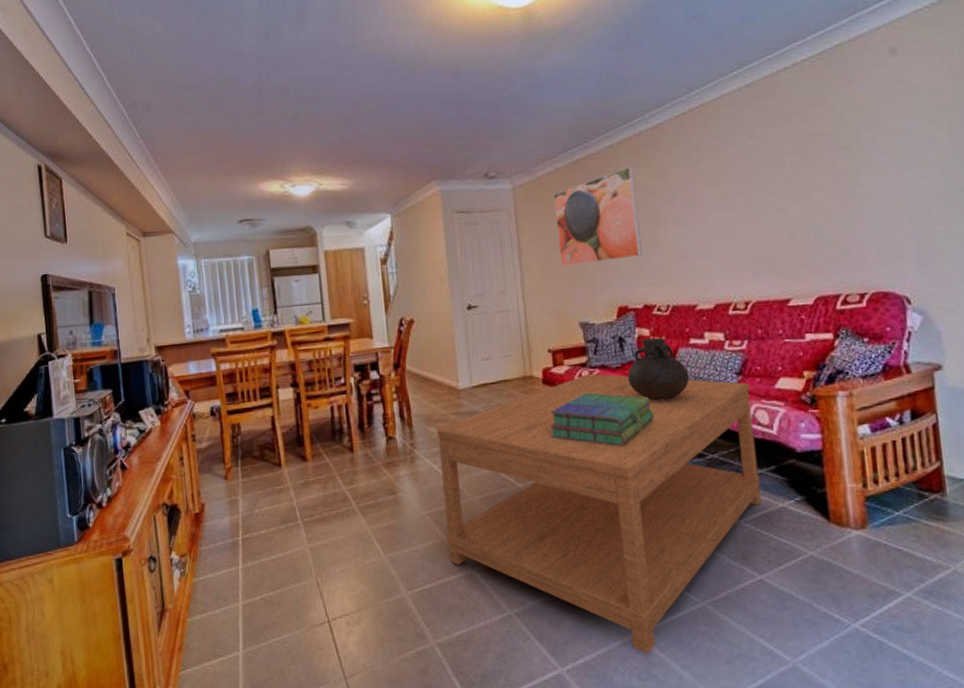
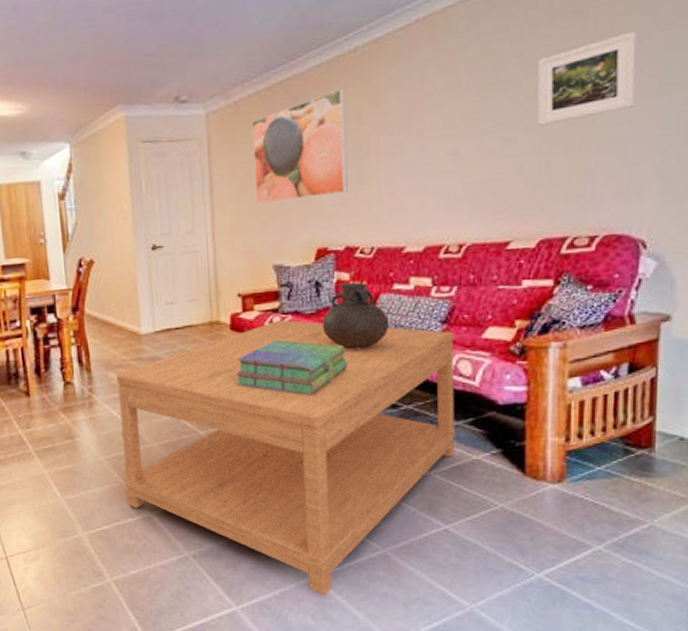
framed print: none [797,119,885,197] -> present [538,31,639,126]

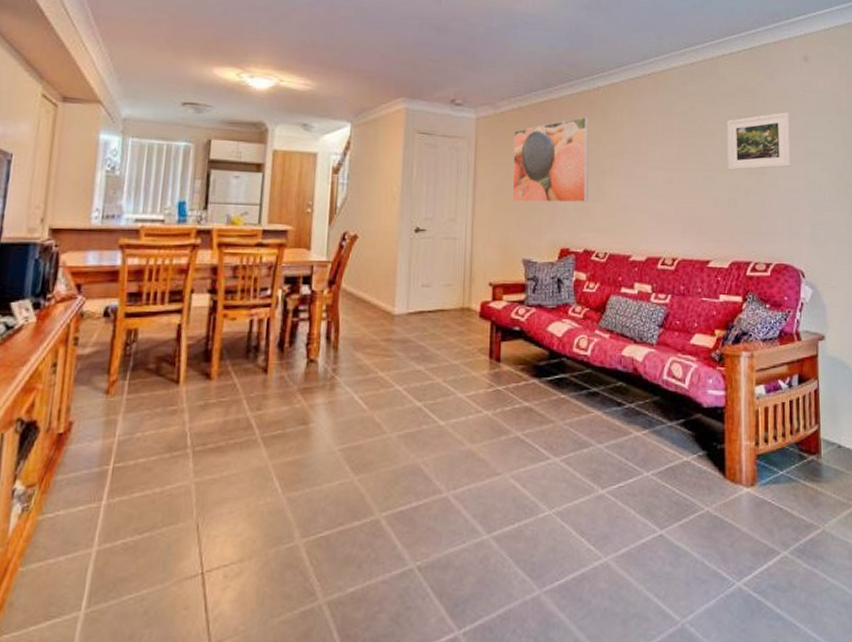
coffee table: present [116,319,456,596] -> none [355,311,670,614]
stack of books: present [235,340,348,396] -> none [480,332,581,389]
vase: present [322,282,389,350] -> none [561,282,616,346]

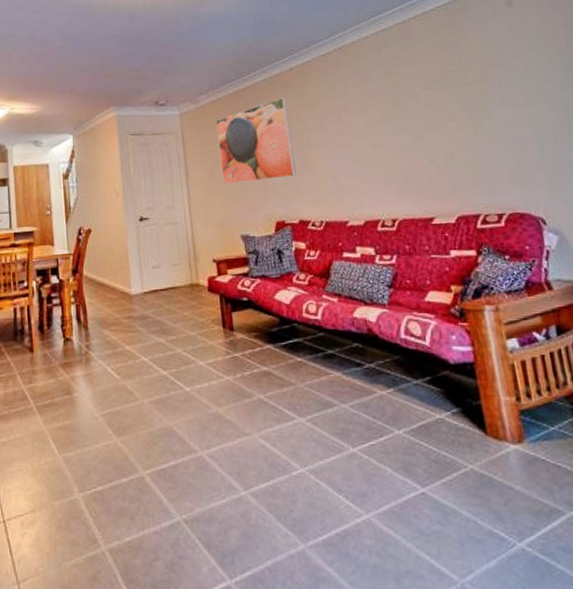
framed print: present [727,112,792,171] -> none [430,60,512,127]

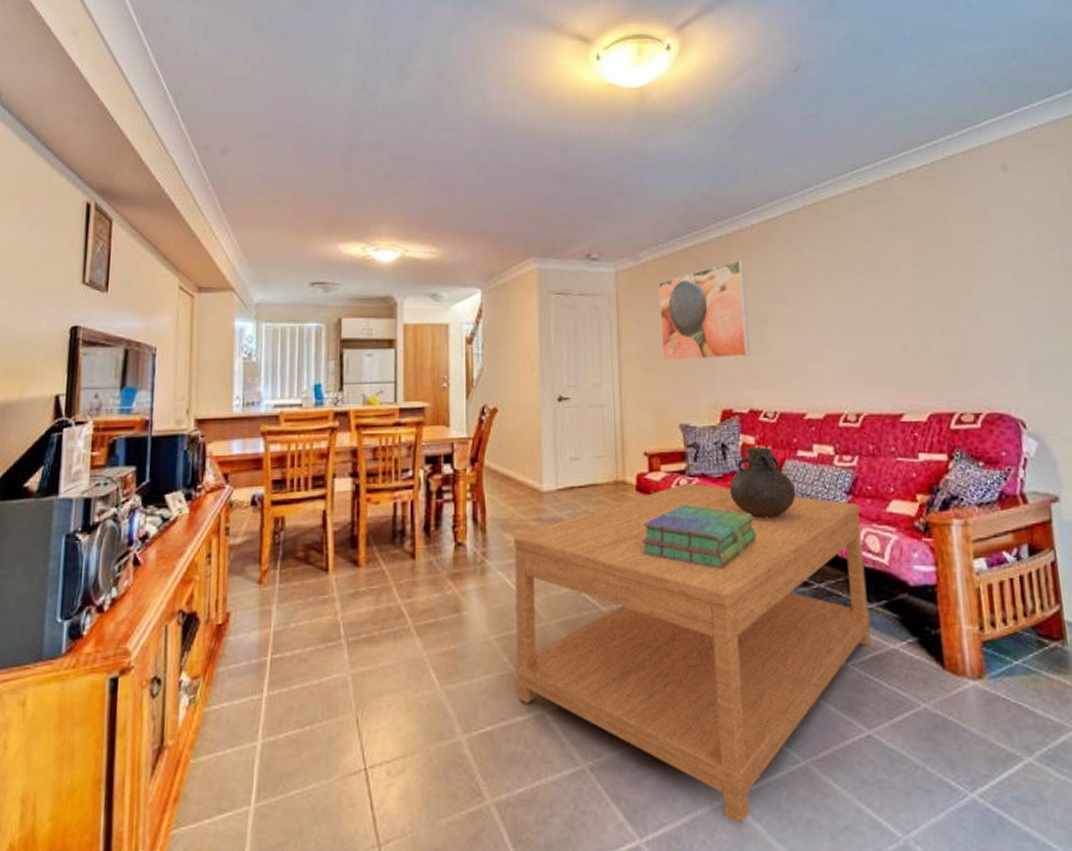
coffee table: none [110,283,419,568] -> present [513,482,871,824]
stack of books: none [215,301,313,354] -> present [641,505,757,569]
vase: none [286,250,344,311] -> present [729,447,796,518]

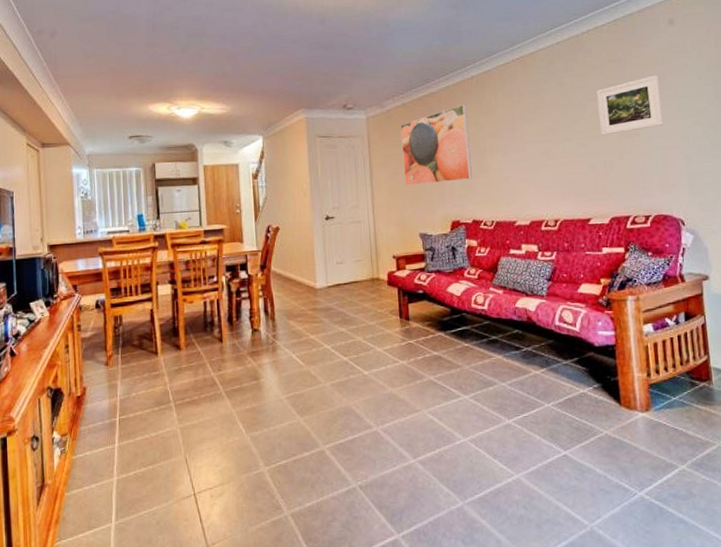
coffee table: present [513,482,871,824] -> none [295,277,566,521]
stack of books: present [641,505,757,569] -> none [392,294,480,340]
vase: present [729,447,796,518] -> none [458,248,509,302]
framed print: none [910,233,998,307] -> present [596,75,665,136]

